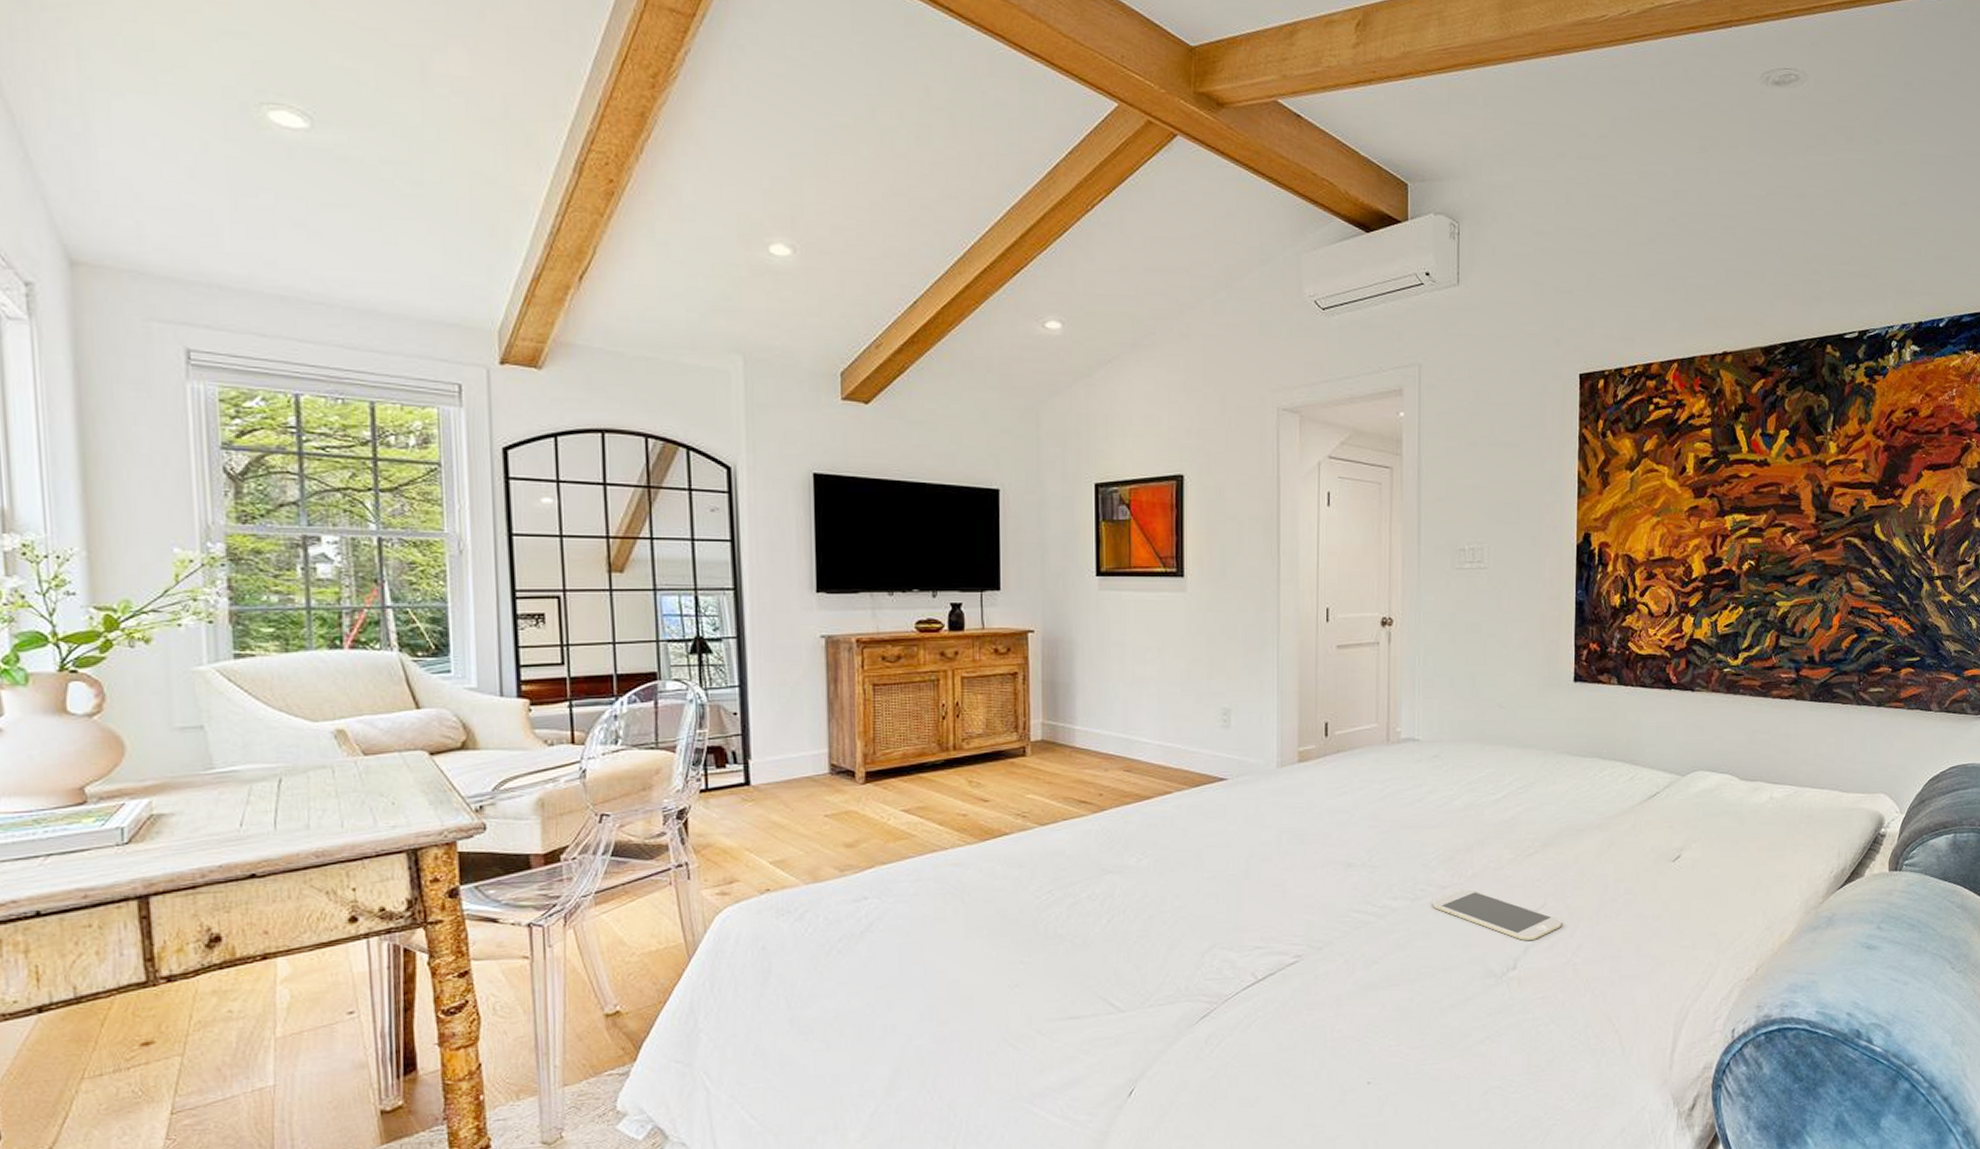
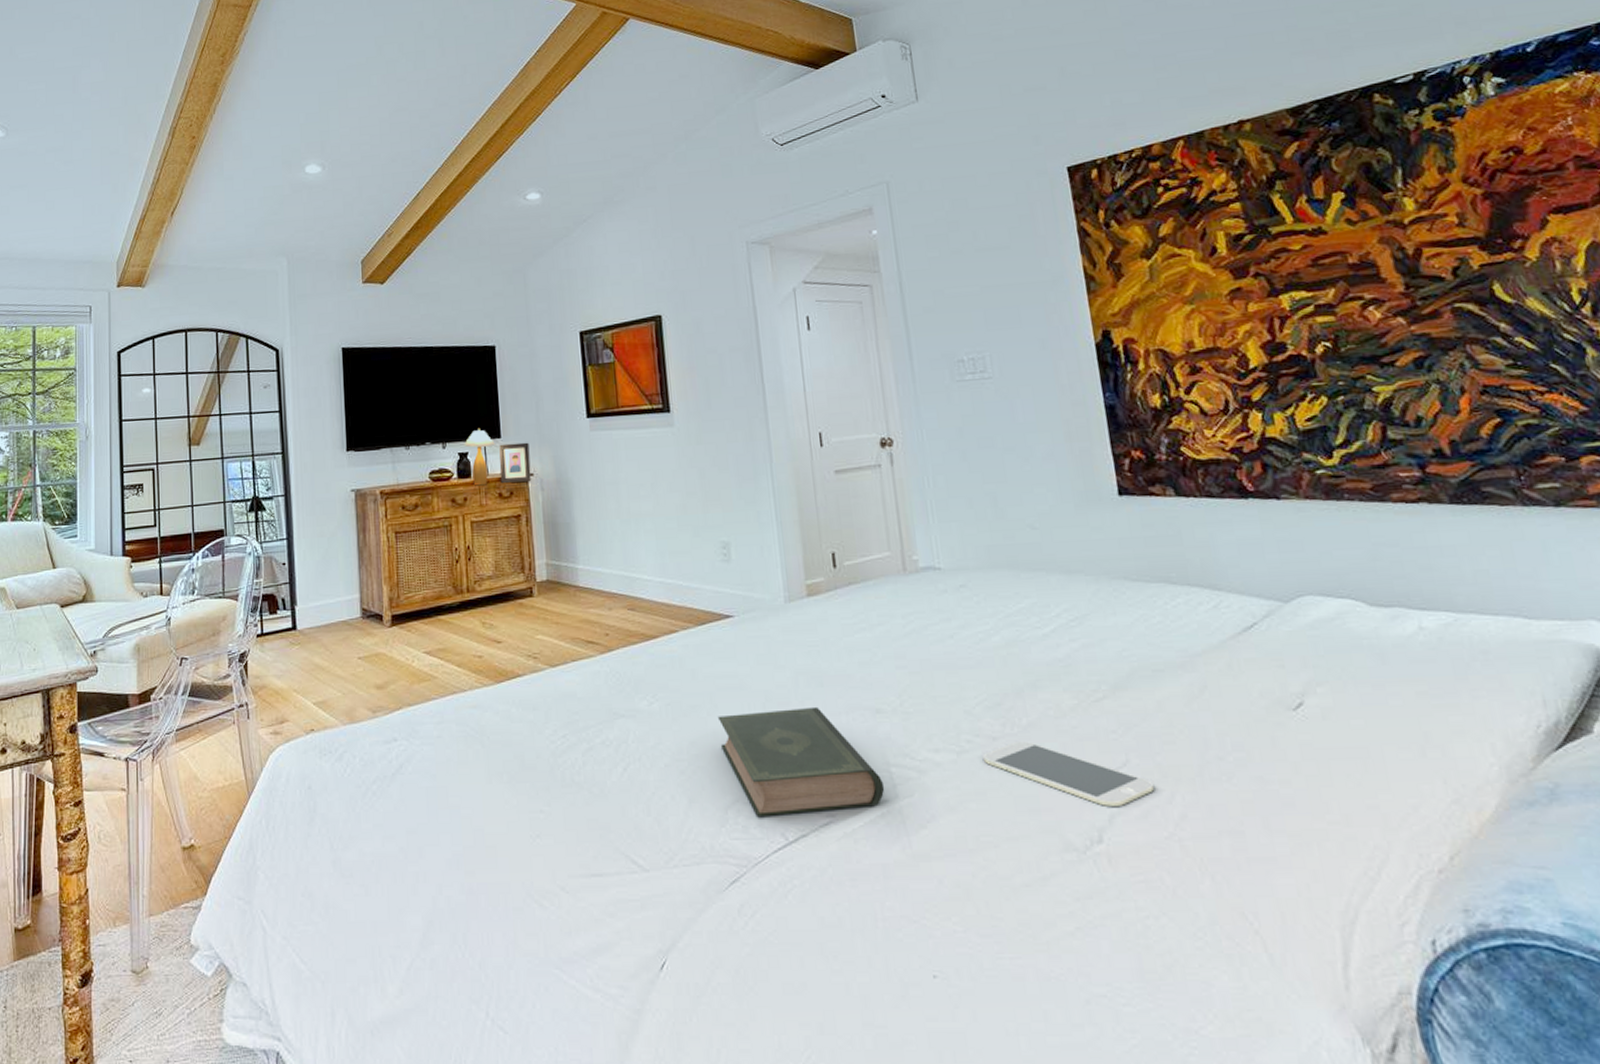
table lamp: none [956,577,993,640] -> present [463,428,495,486]
picture frame: none [996,597,1032,640] -> present [499,442,532,484]
book: none [1203,861,1347,959] -> present [717,706,885,816]

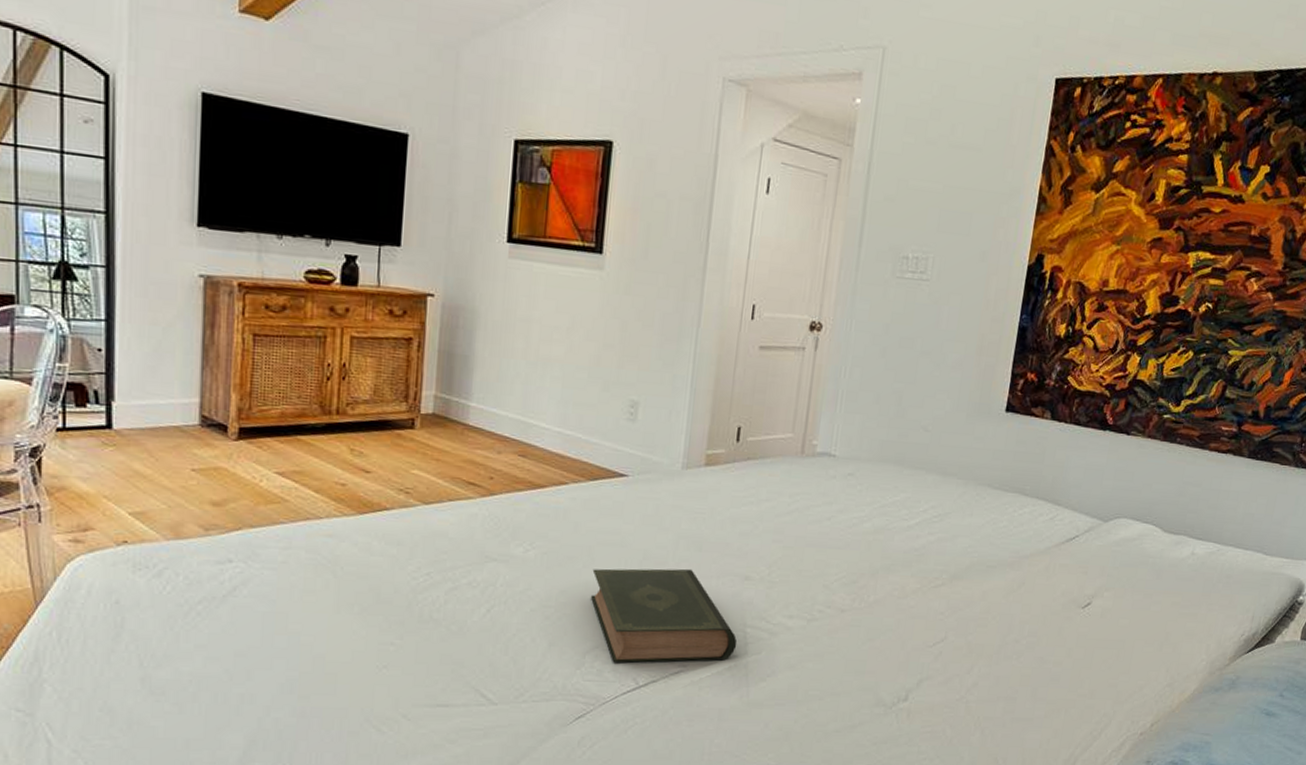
table lamp: present [463,428,495,486] -> none [352,229,392,298]
picture frame: present [499,442,532,484] -> none [393,253,434,304]
smartphone: present [983,740,1154,808] -> none [829,614,960,674]

